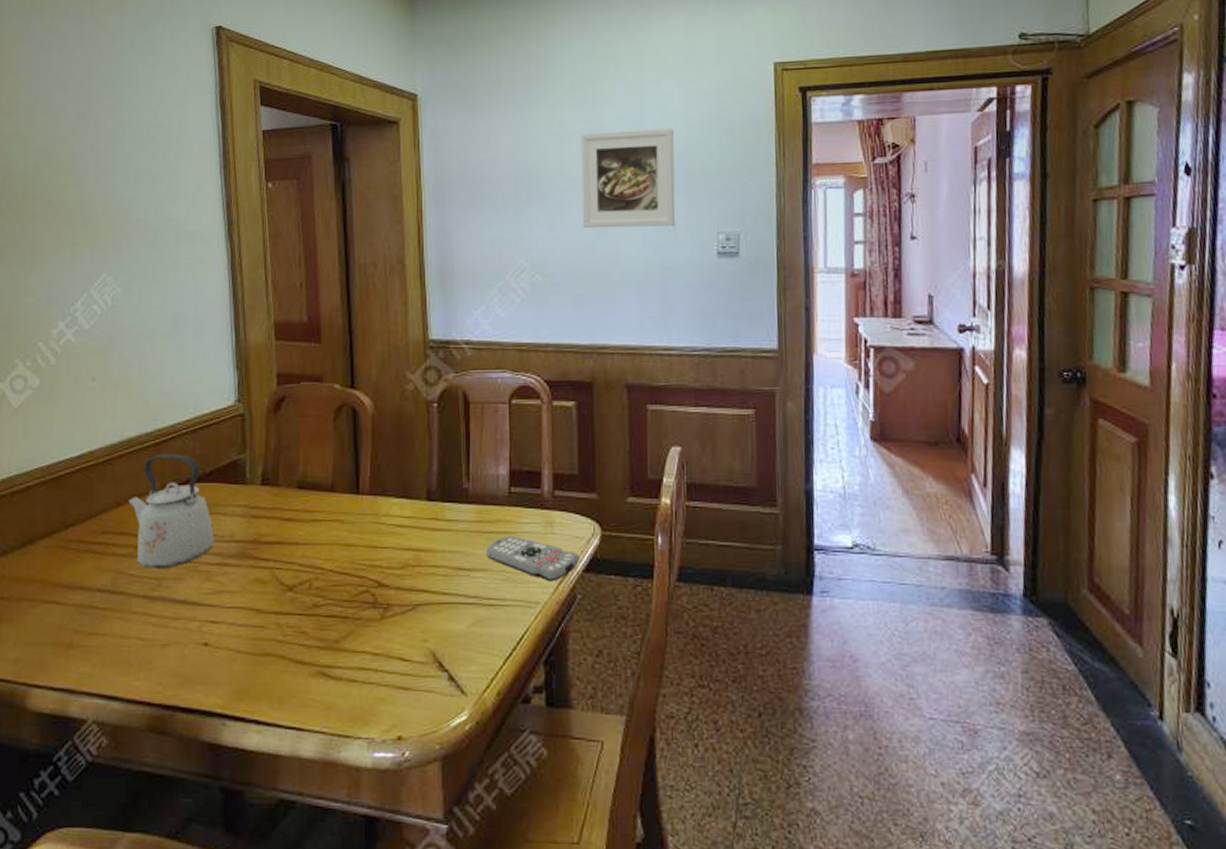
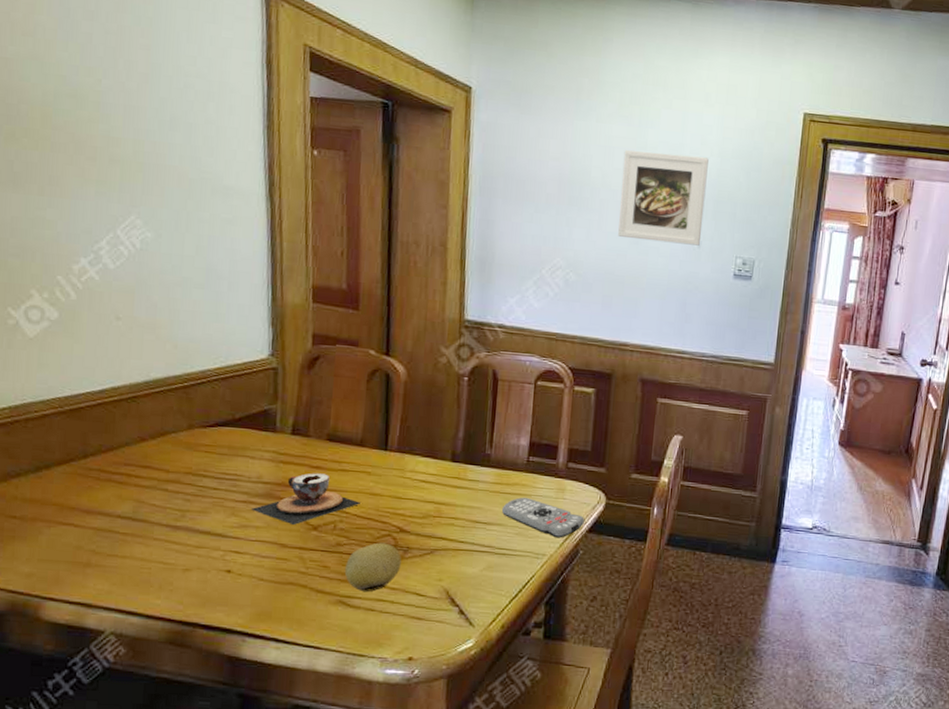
kettle: present [128,454,215,569] -> none [153,397,242,502]
teacup: none [226,526,336,588] -> present [251,473,362,526]
fruit: none [323,600,382,661] -> present [344,542,402,593]

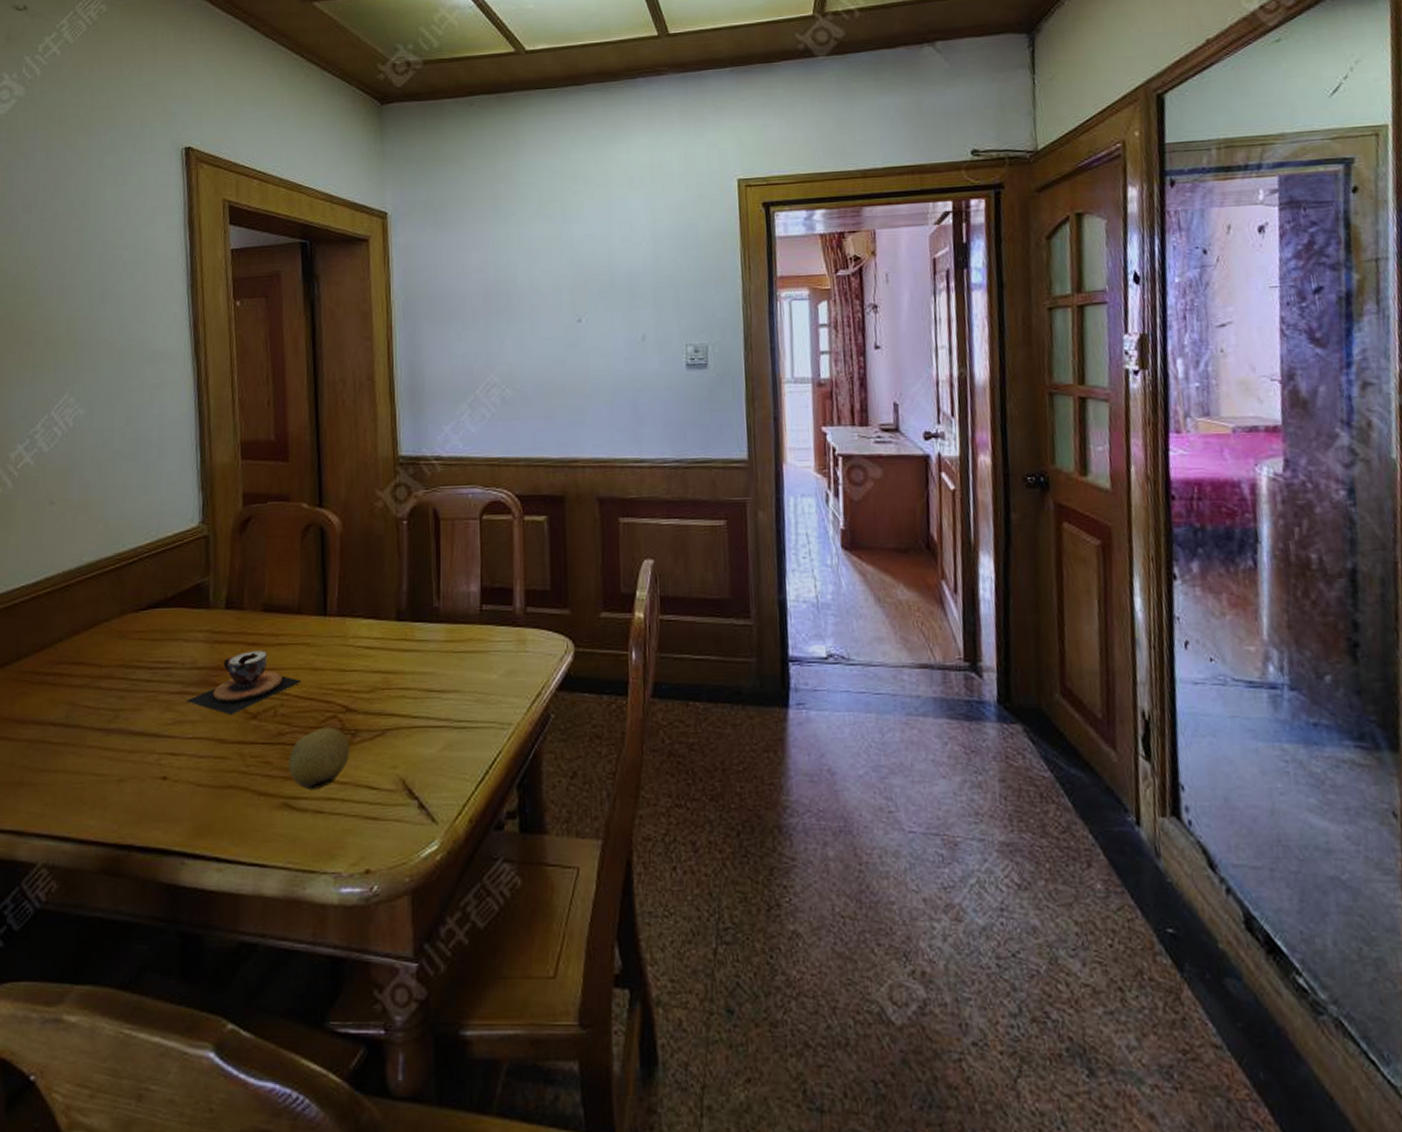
remote control: present [501,498,584,538] -> none [456,655,552,701]
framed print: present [618,150,709,246] -> none [549,243,645,342]

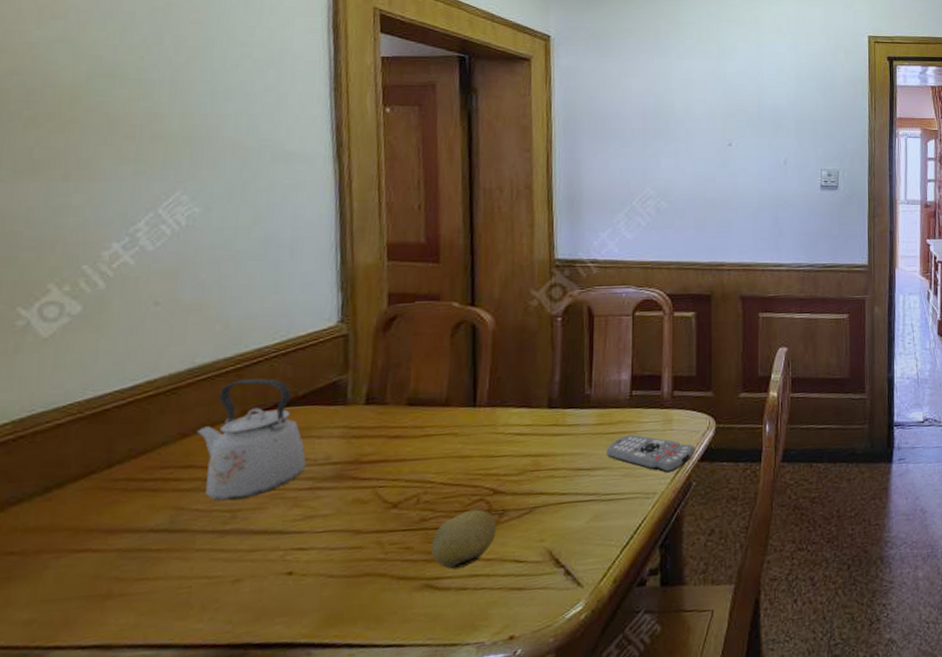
kettle: none [86,579,176,700] -> present [197,378,307,501]
teacup: present [187,650,303,716] -> none [318,442,449,507]
remote control: none [456,655,552,701] -> present [605,435,695,473]

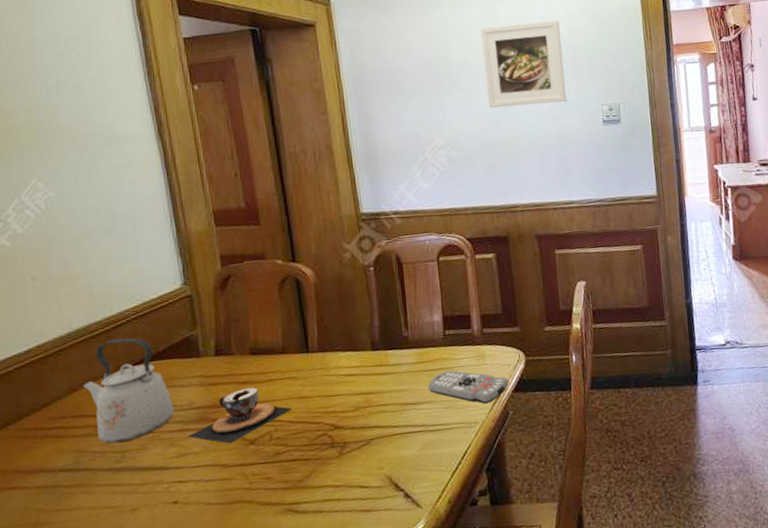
teacup: none [318,442,449,507] -> present [188,387,293,444]
fruit: present [430,509,497,570] -> none [287,442,341,496]
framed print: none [705,81,787,163] -> present [480,20,567,108]

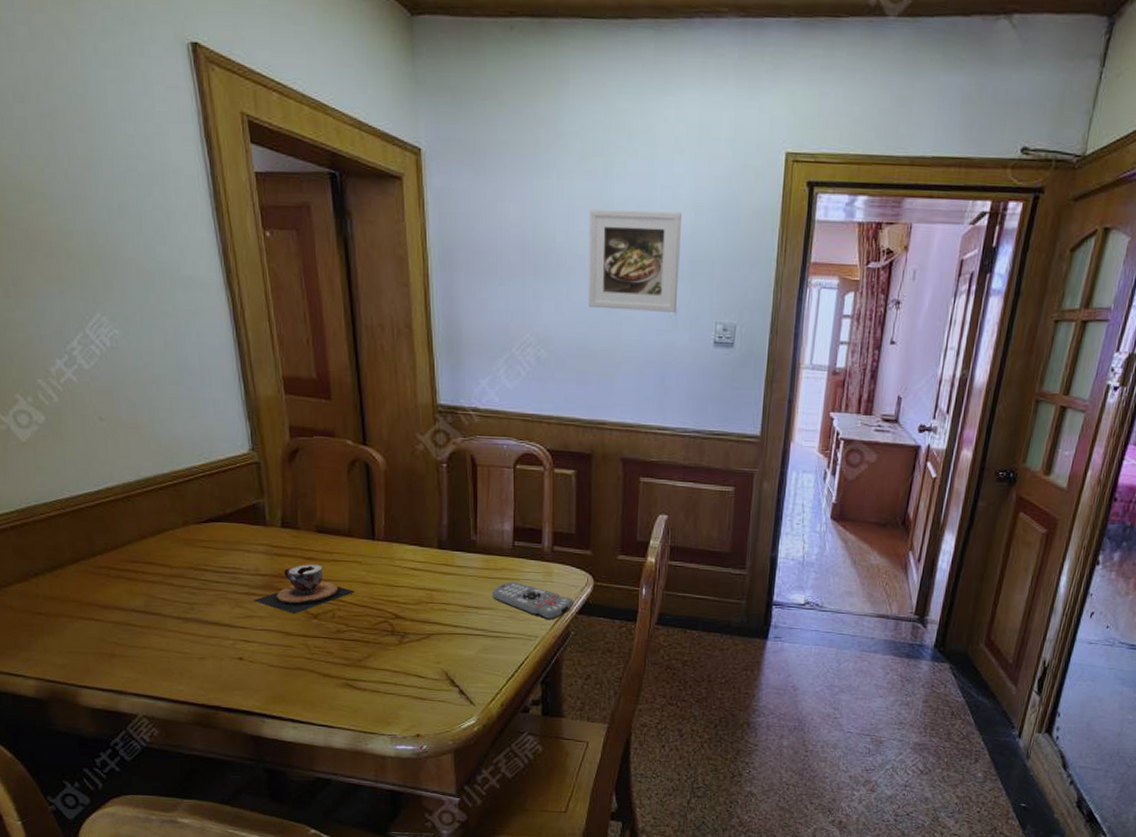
kettle: present [83,337,175,444] -> none [152,494,241,595]

